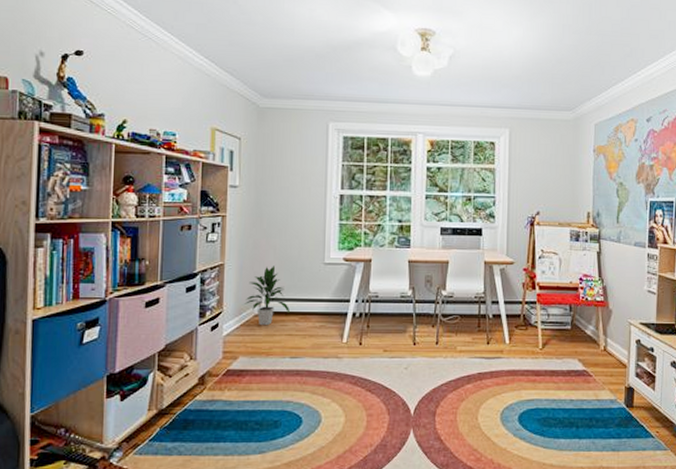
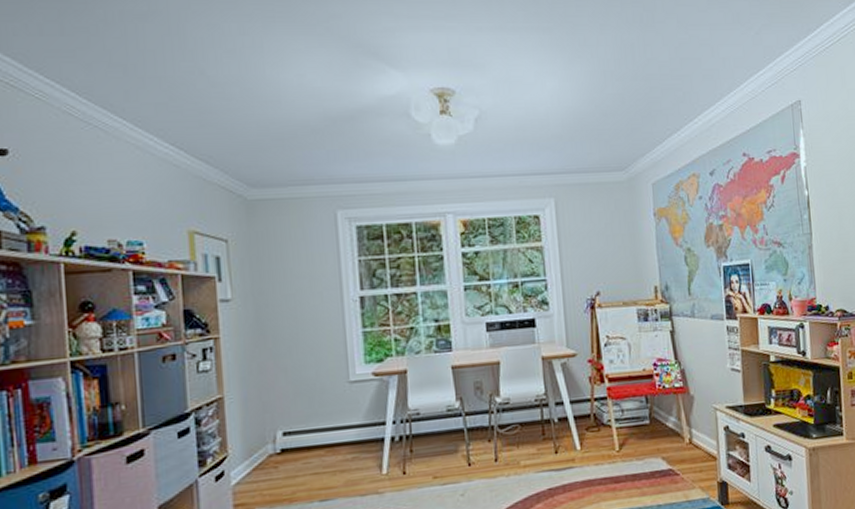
indoor plant: present [244,266,291,326] -> none [254,392,314,468]

